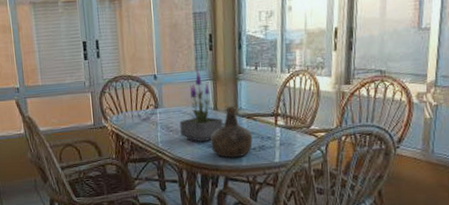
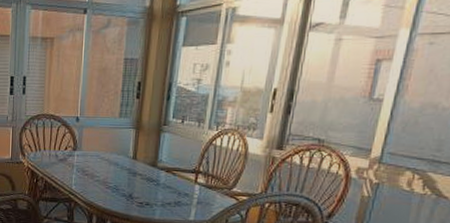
potted plant: present [179,68,223,142] -> none [95,115,141,190]
bottle: present [211,106,253,158] -> none [125,158,169,210]

